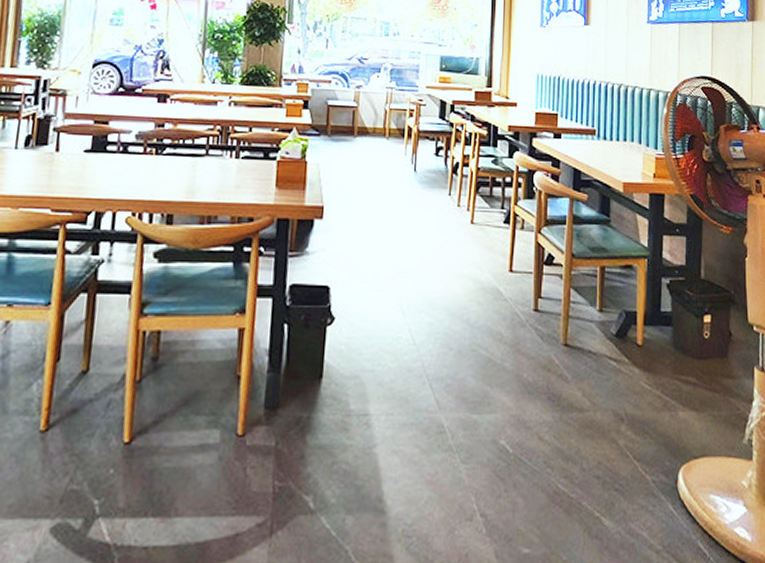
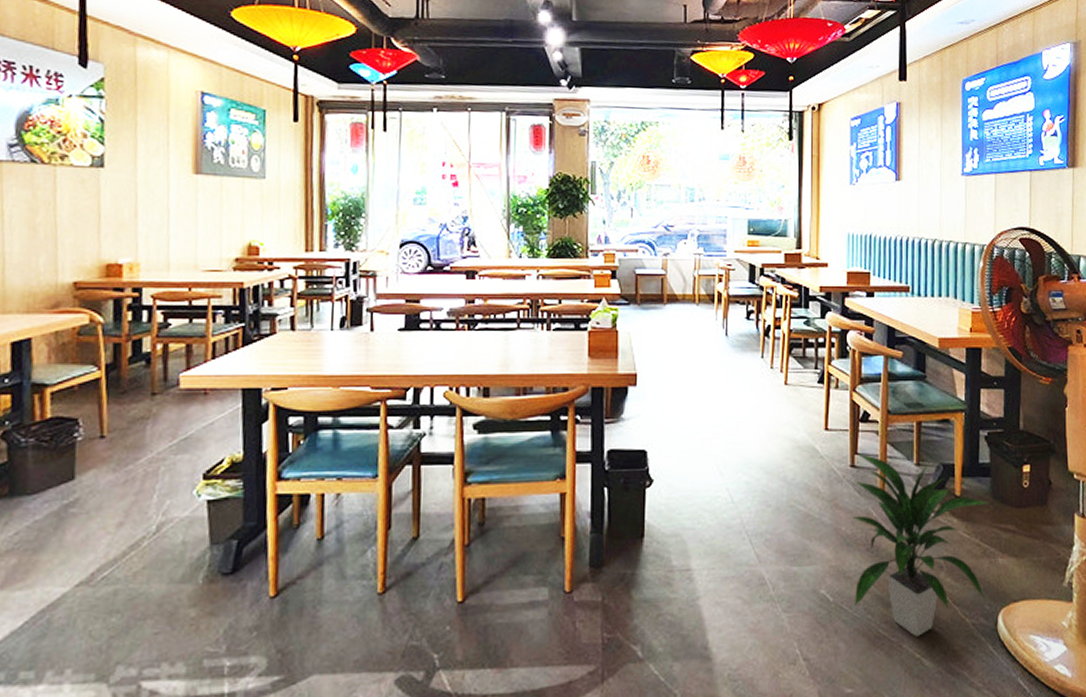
indoor plant: none [533,297,671,493] -> present [852,453,990,637]

